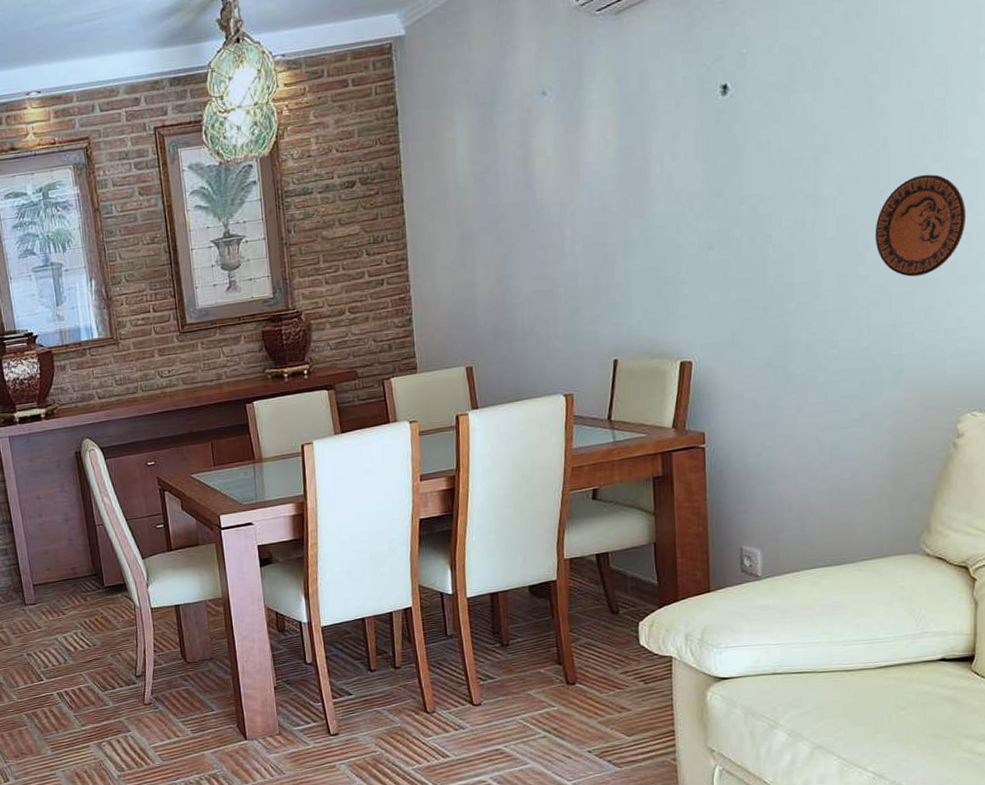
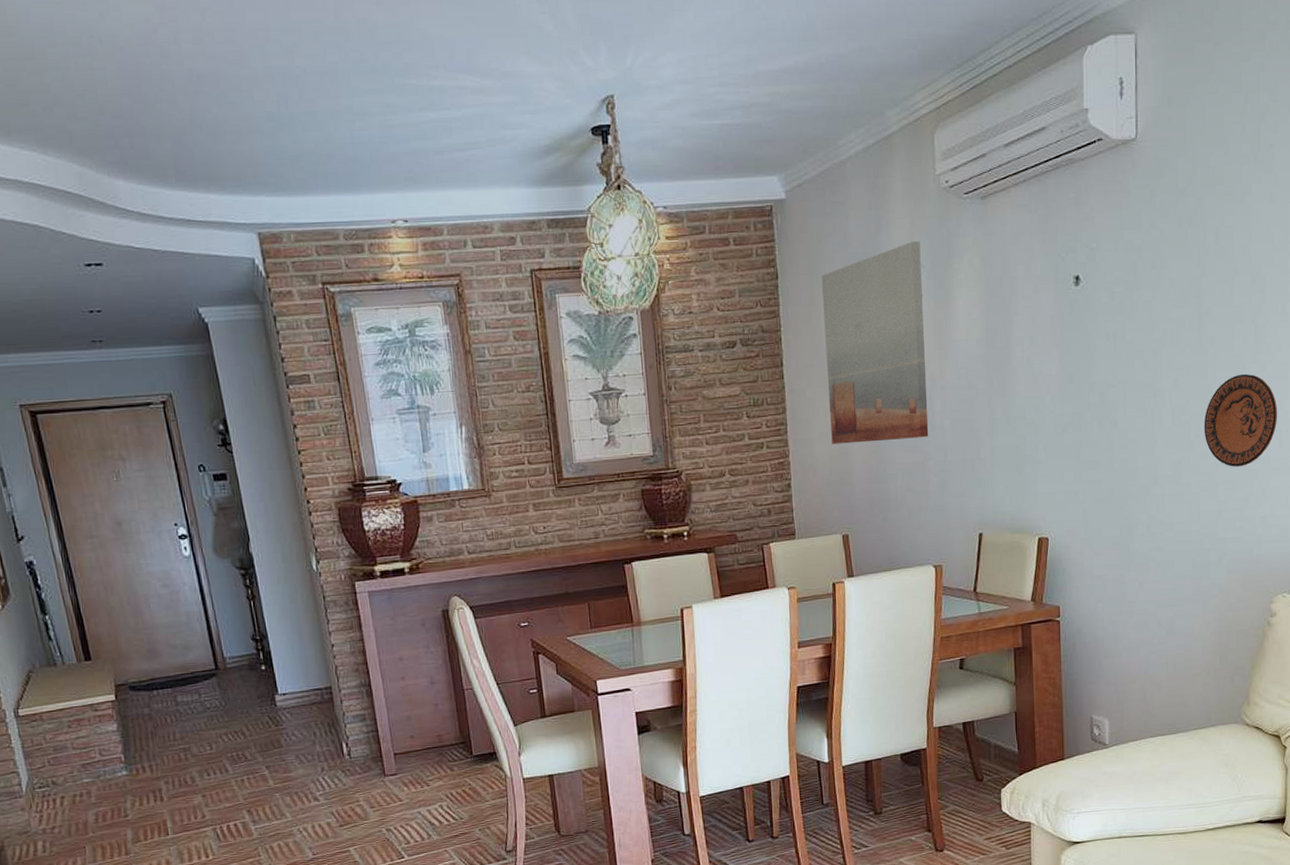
wall art: none [442,63,559,277] -> present [821,240,929,445]

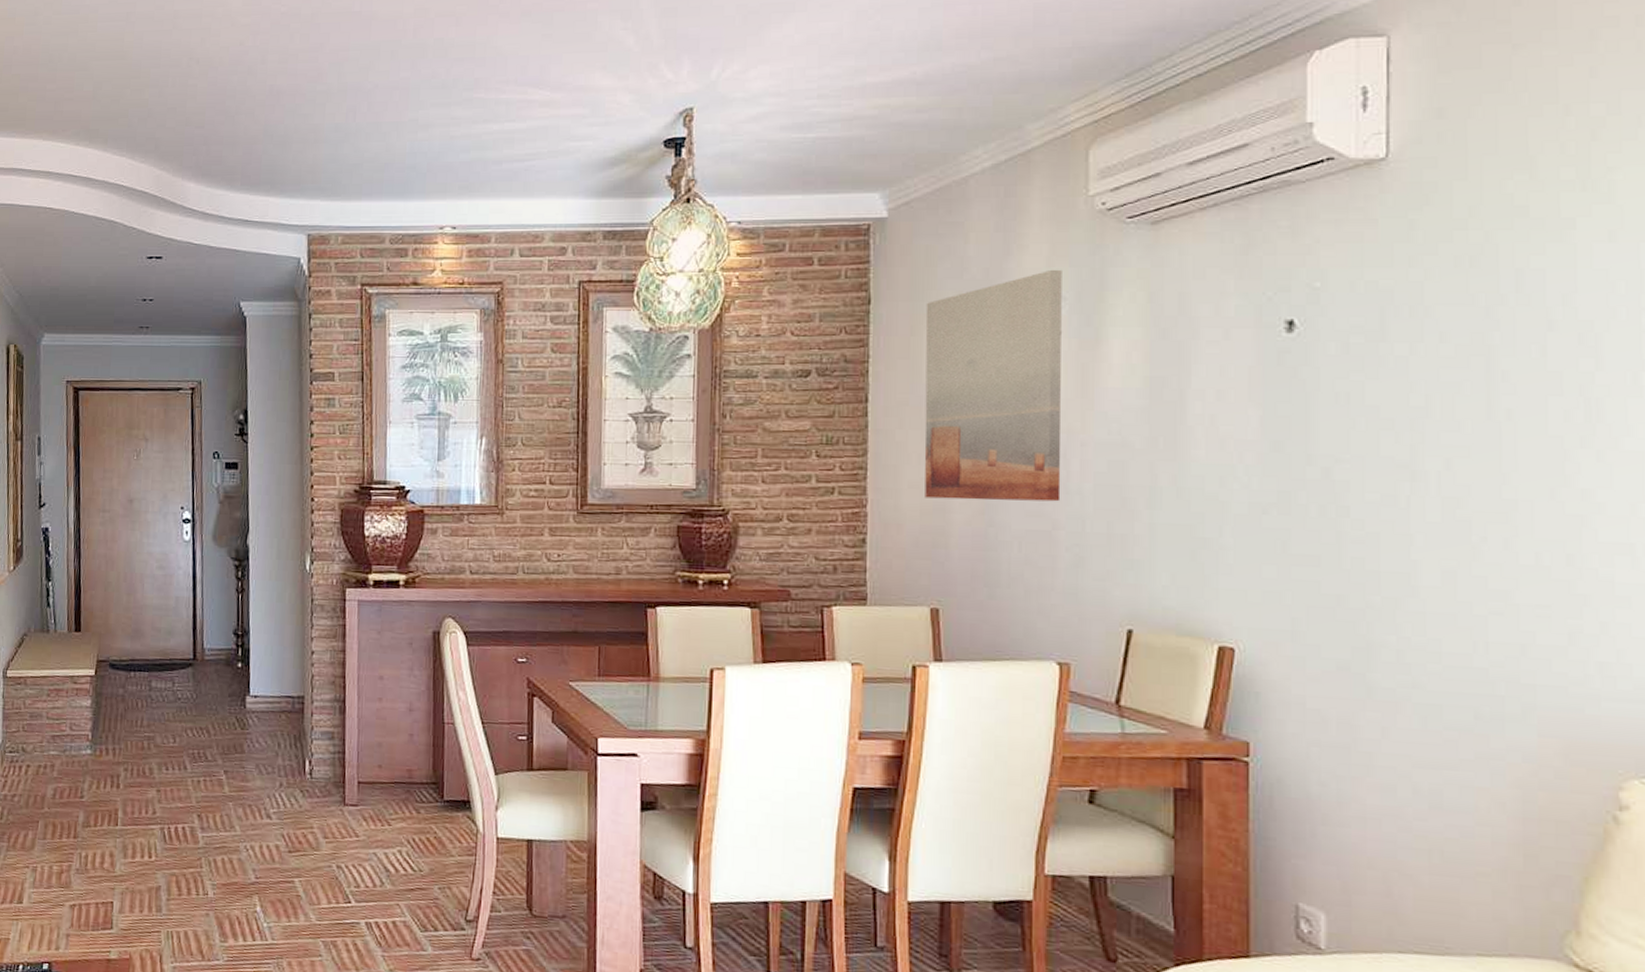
decorative plate: present [1204,373,1278,467] -> none [1495,461,1628,588]

